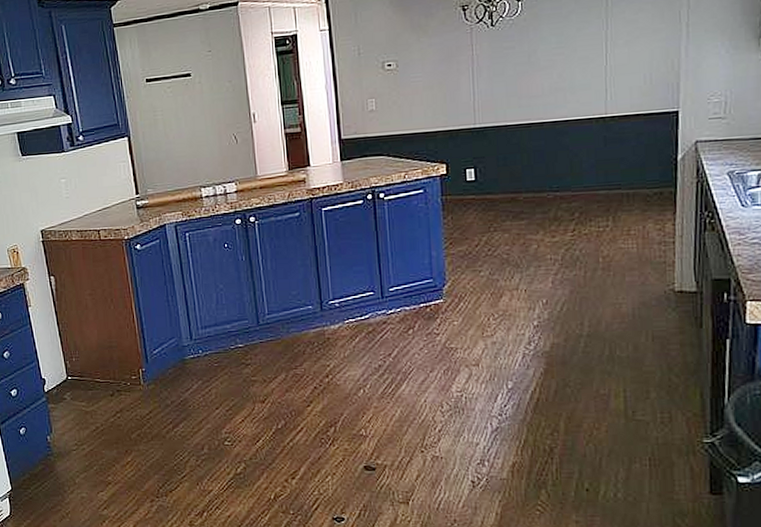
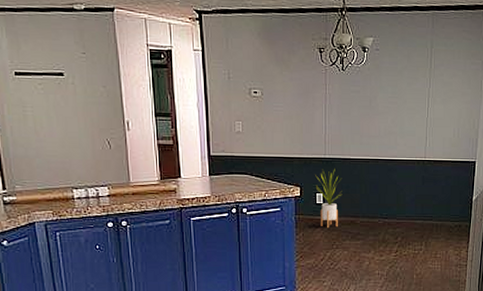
house plant: none [464,139,499,208] -> present [315,169,342,227]

